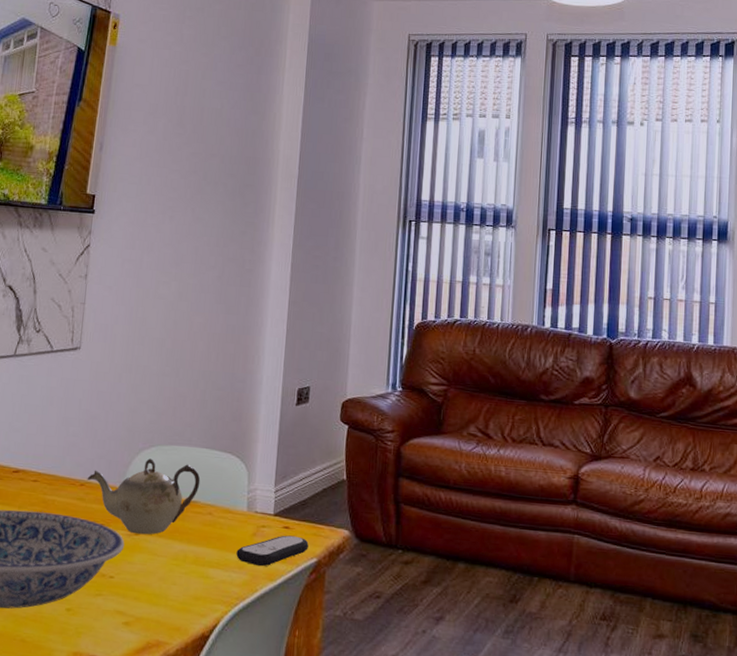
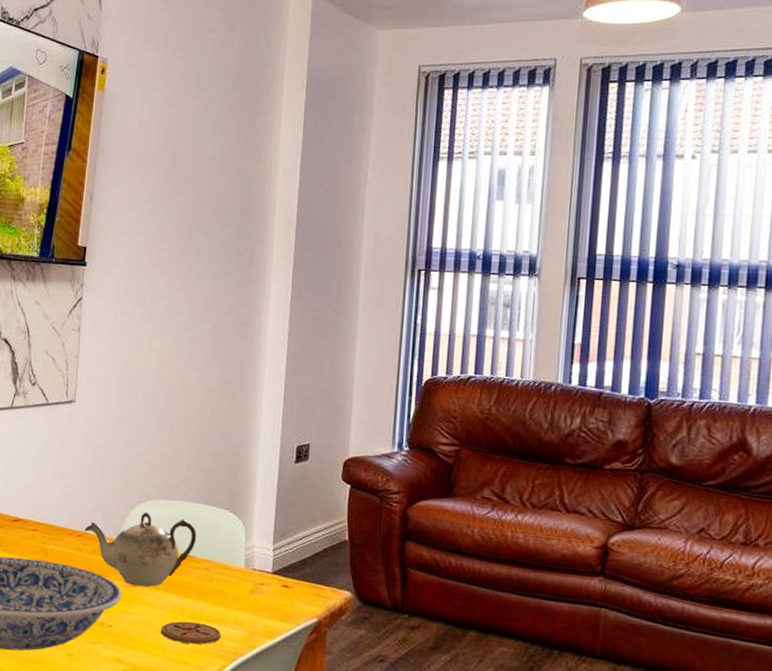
coaster: none [162,568,223,591] -> present [160,621,221,645]
remote control: present [236,535,309,567] -> none [234,593,309,624]

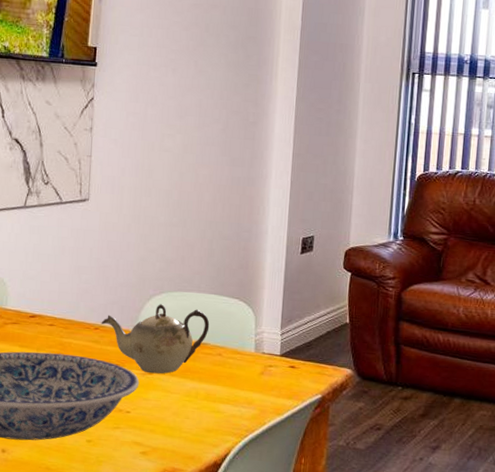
coaster: present [160,621,221,645] -> none [176,403,233,424]

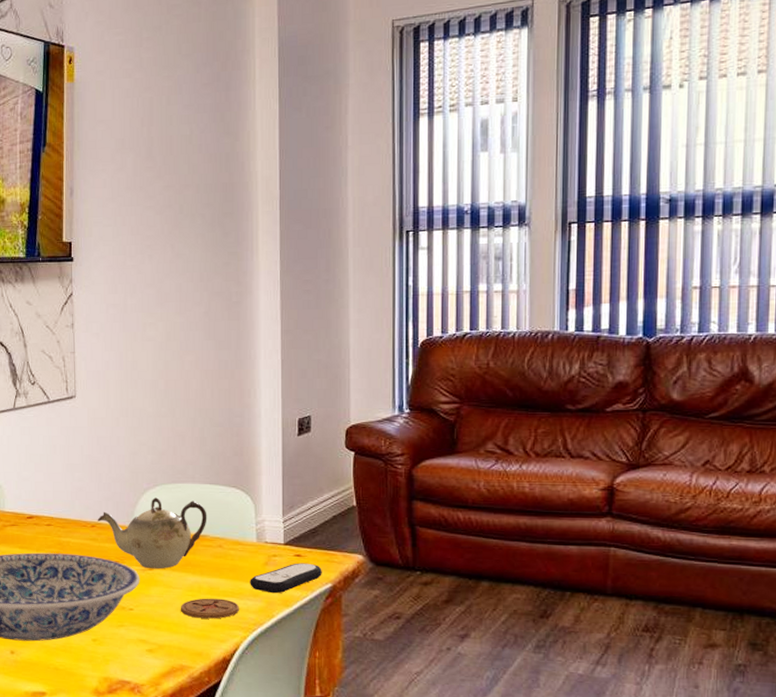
coaster: none [176,403,233,424] -> present [180,598,239,619]
remote control: none [245,374,314,402] -> present [250,563,322,594]

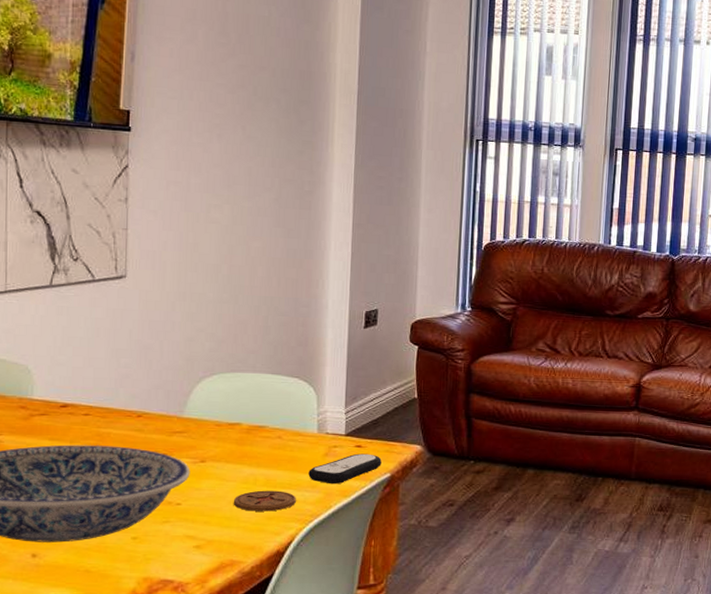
teapot: present [97,497,207,569] -> none [144,386,267,462]

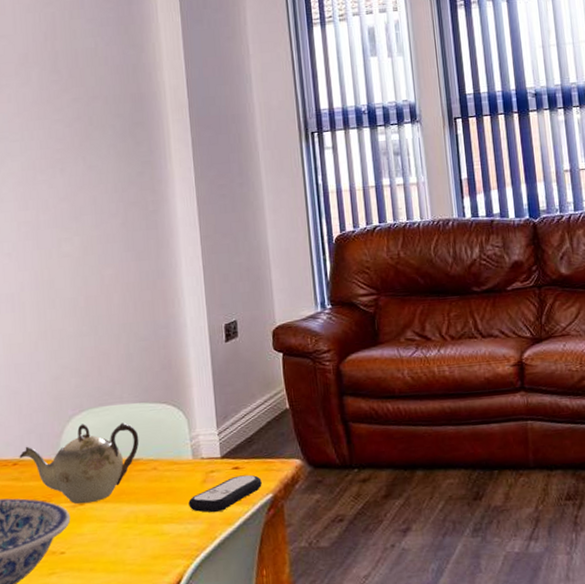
teapot: none [144,386,267,462] -> present [19,422,139,504]
coaster: present [233,490,296,512] -> none [116,526,180,552]

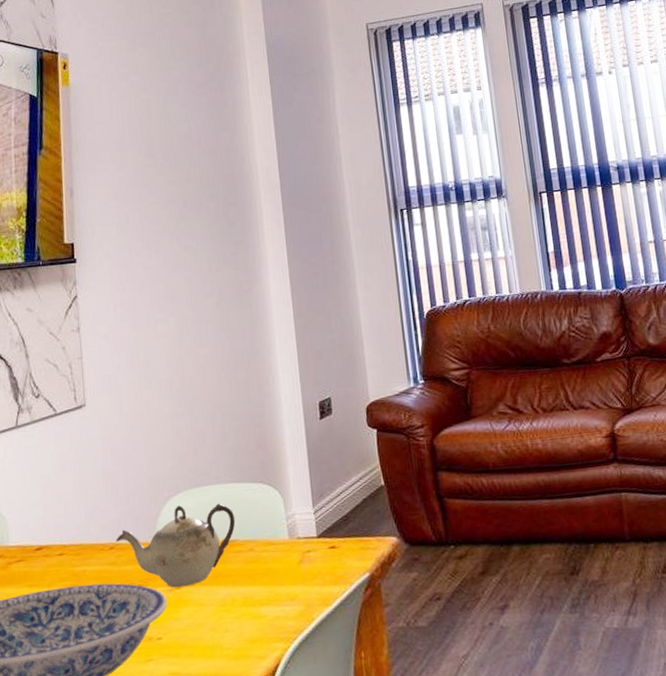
remote control: present [188,475,262,513] -> none [285,554,359,594]

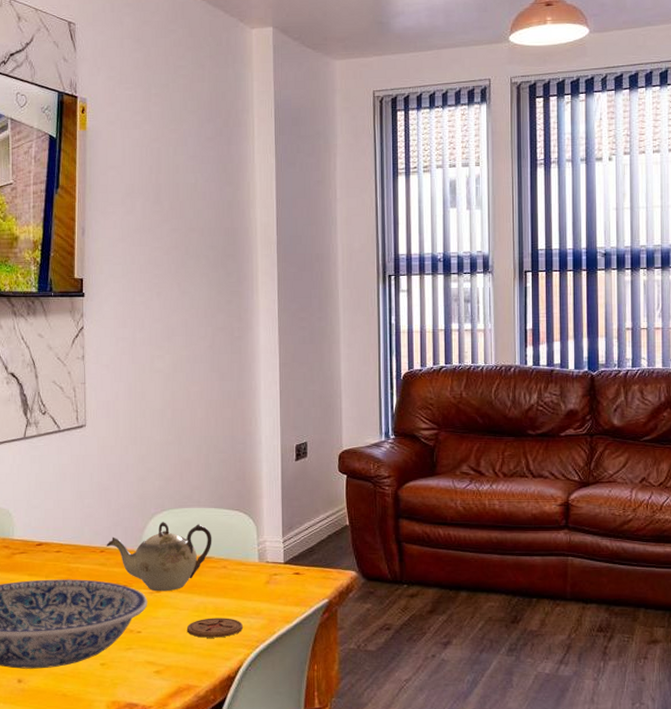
coaster: none [213,608,277,637] -> present [186,618,243,638]

